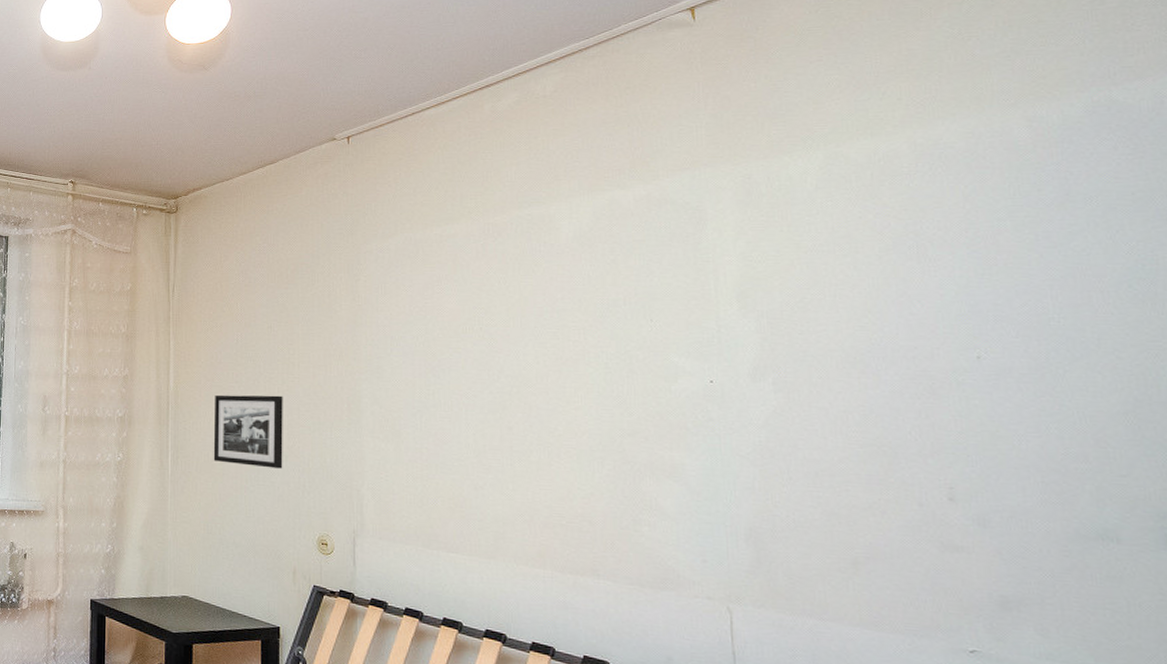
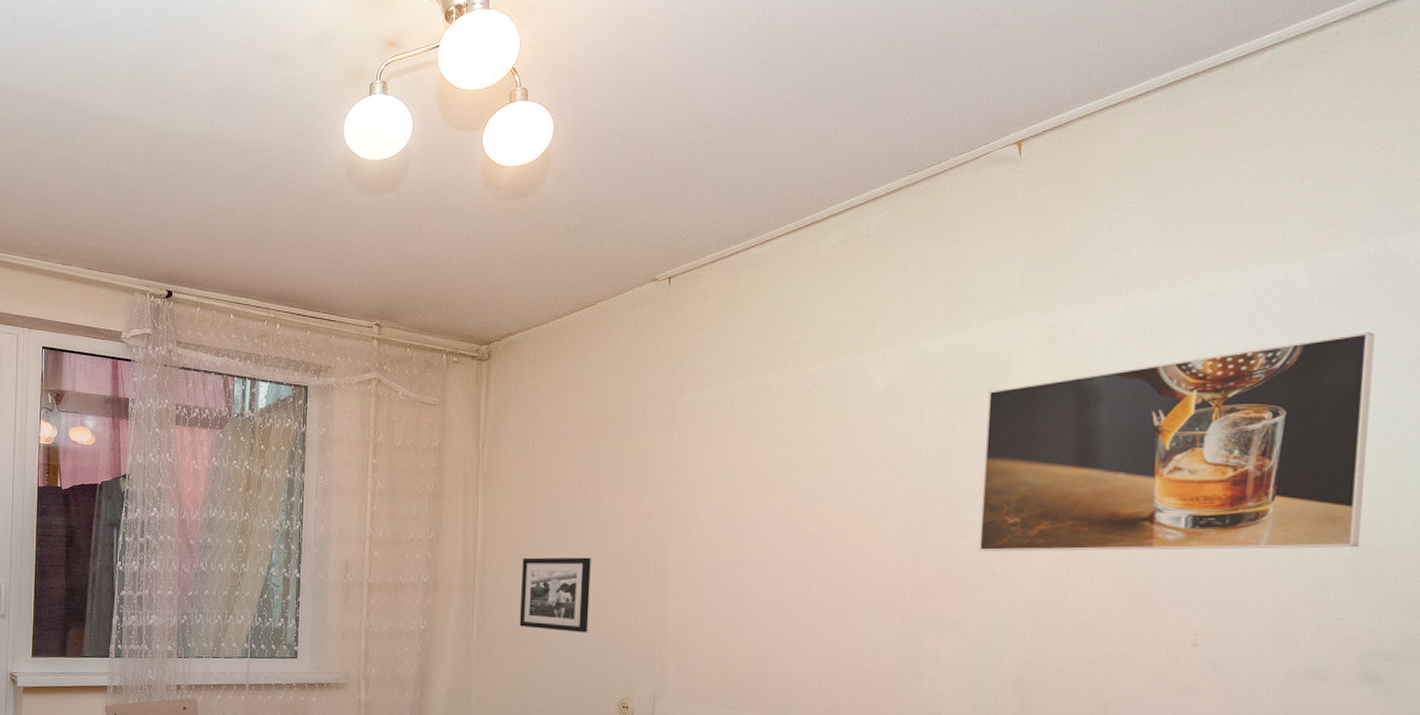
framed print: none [684,179,1135,400] -> present [978,332,1375,552]

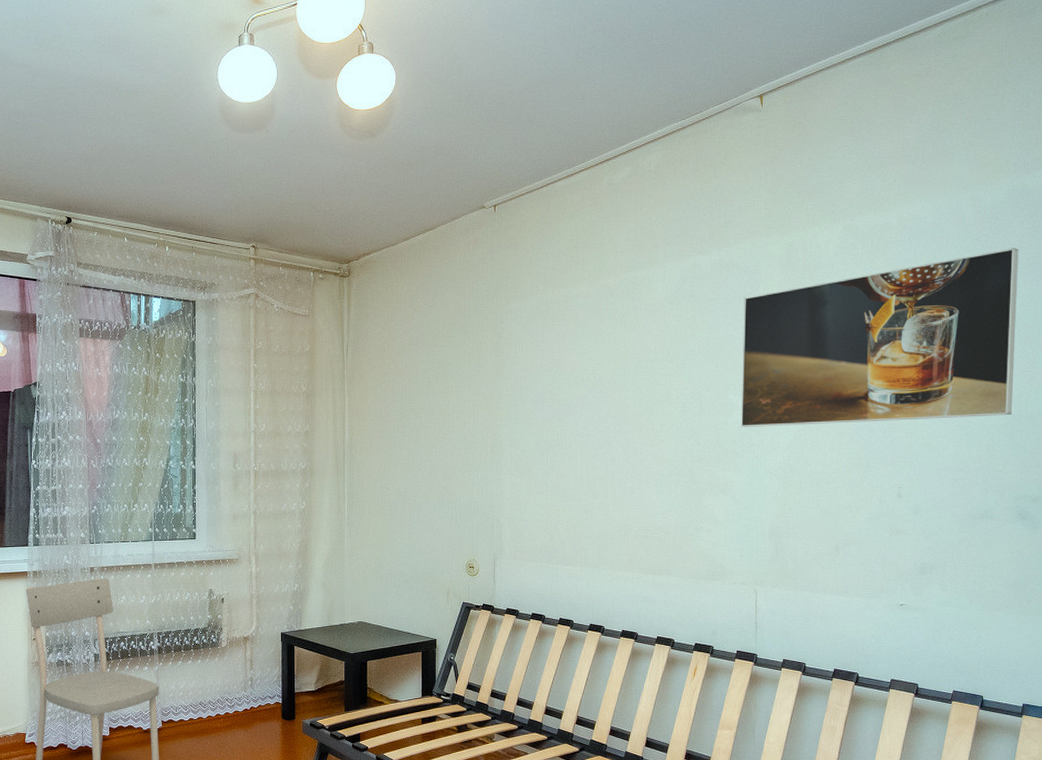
picture frame: present [519,557,591,633] -> none [382,442,440,506]

